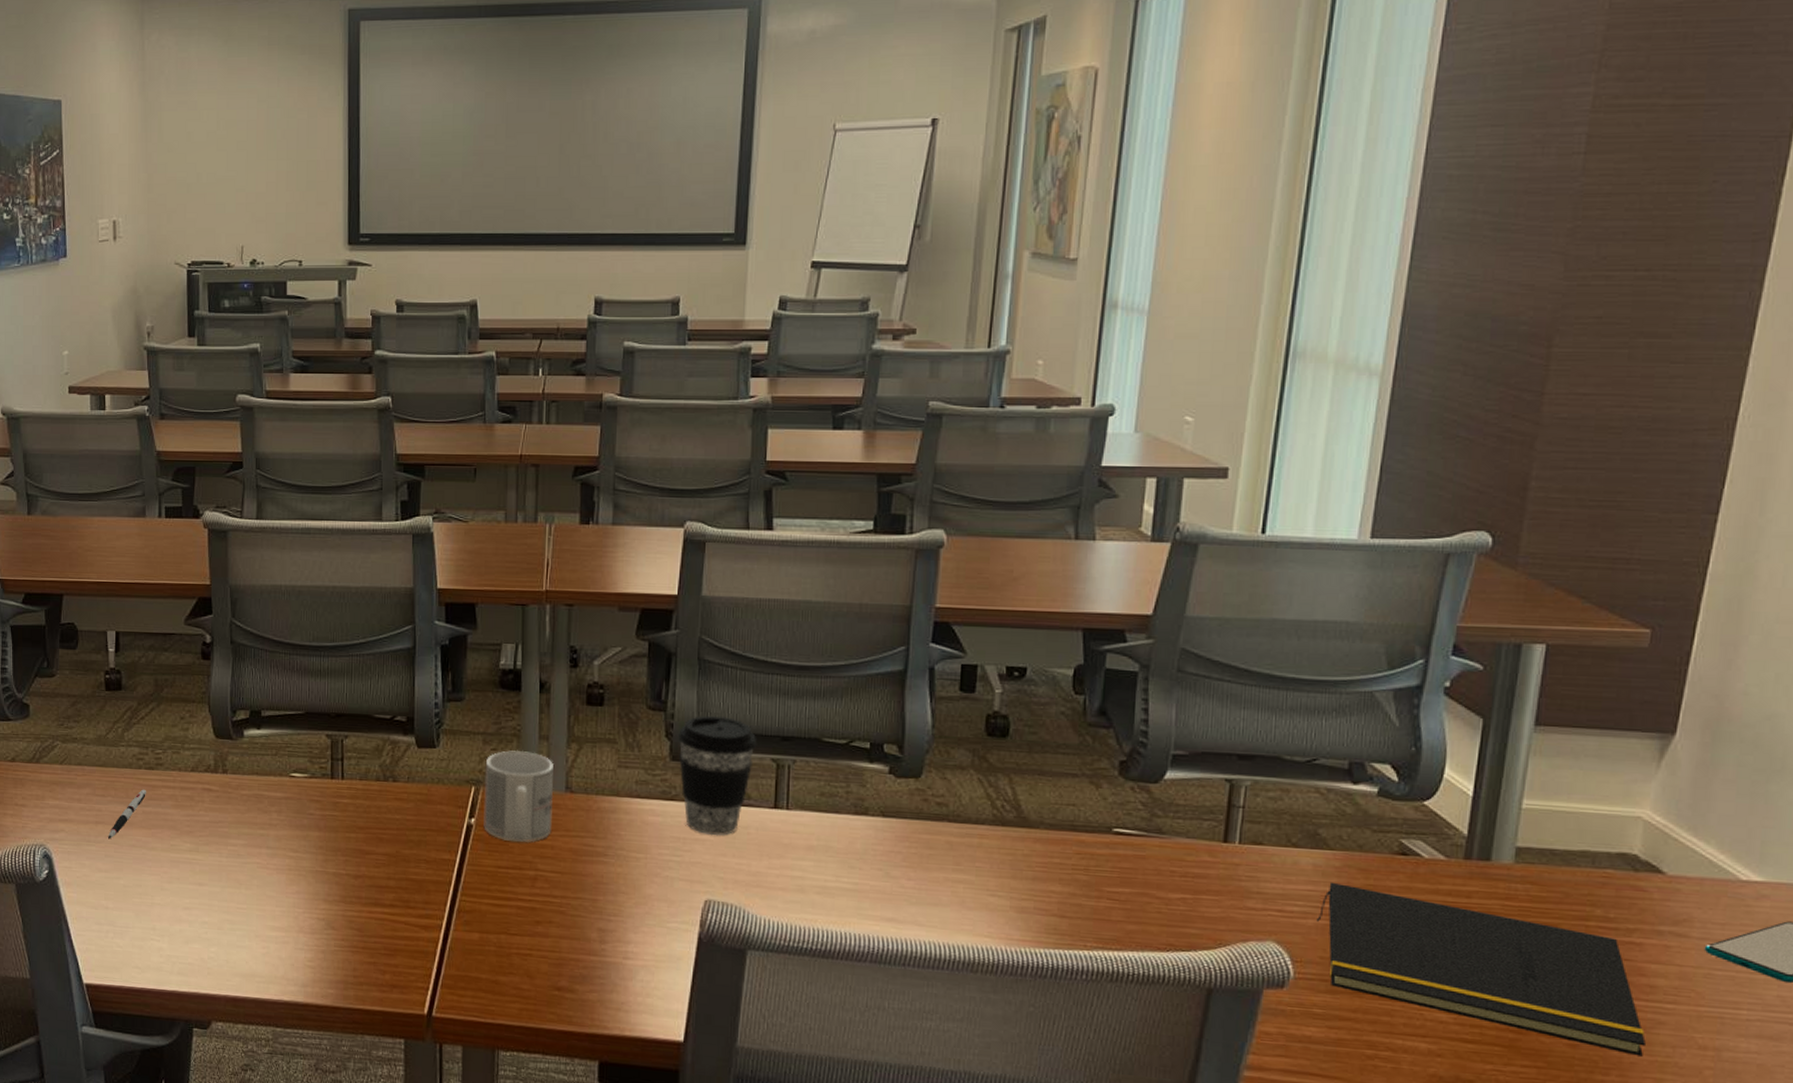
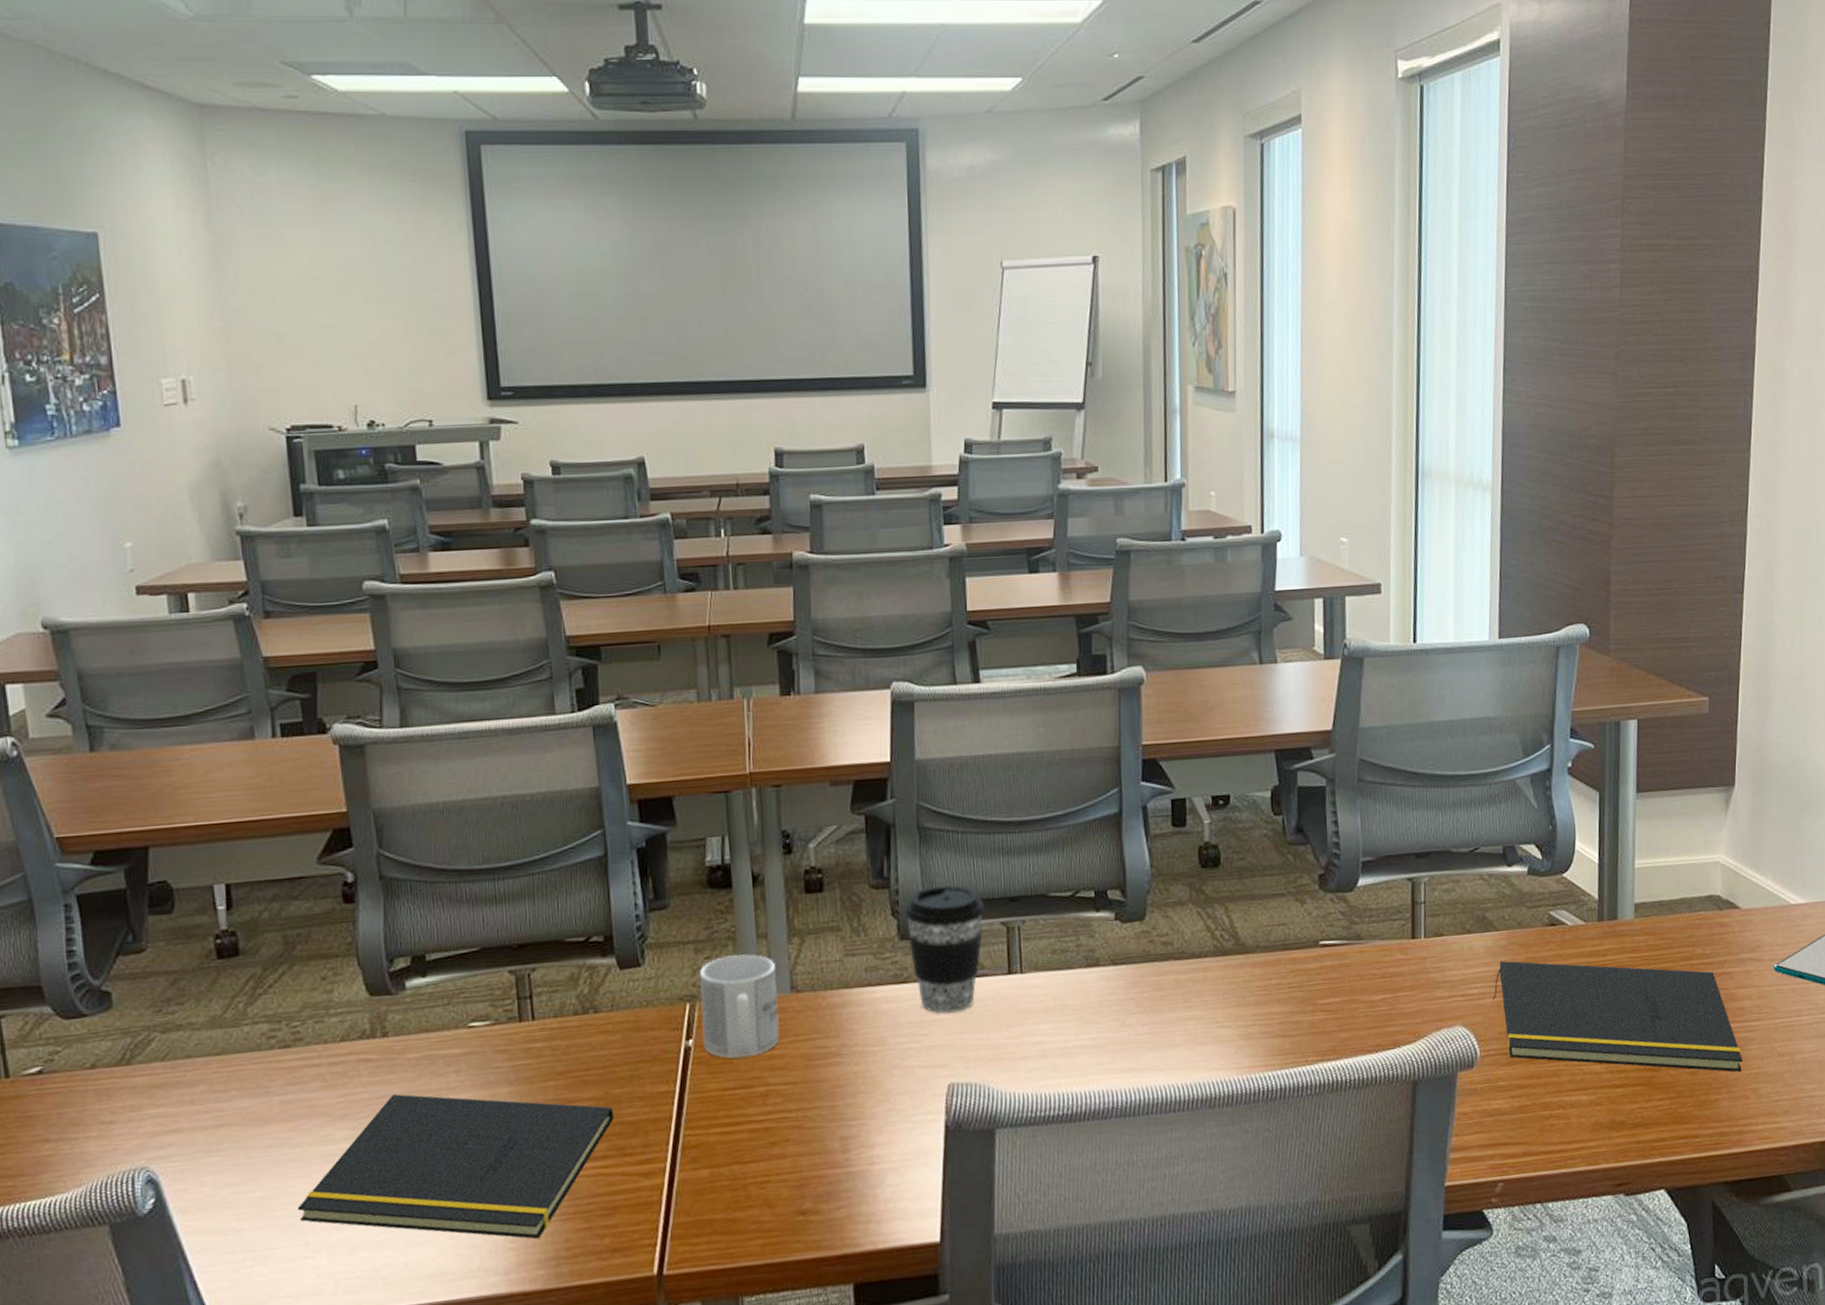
pen: present [108,789,147,839] -> none [235,1073,284,1144]
notepad: none [149,822,402,963] -> present [297,1094,614,1239]

